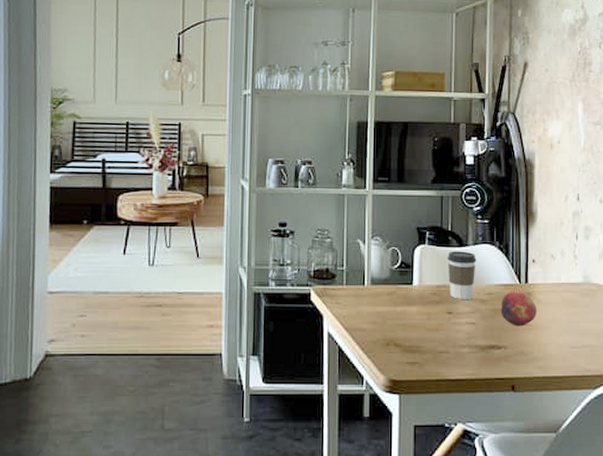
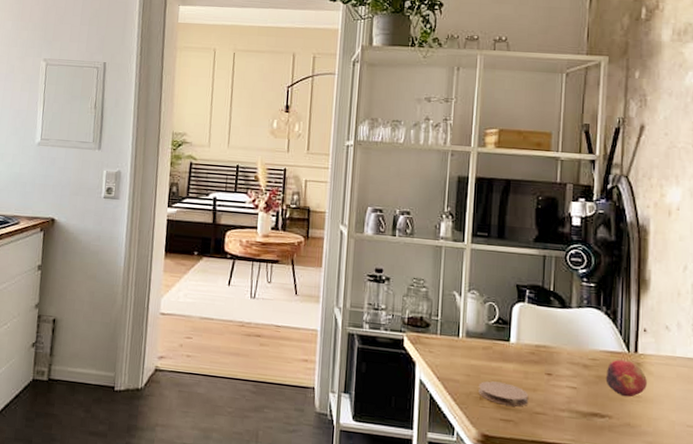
coaster: none [385,326,432,348] -> present [479,381,529,407]
coffee cup: present [447,251,476,299] -> none [548,311,580,363]

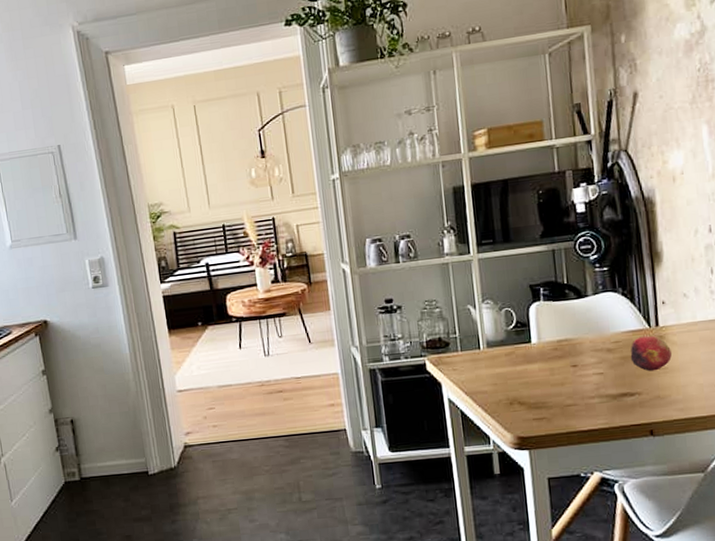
coaster: present [479,381,529,407] -> none [507,383,558,405]

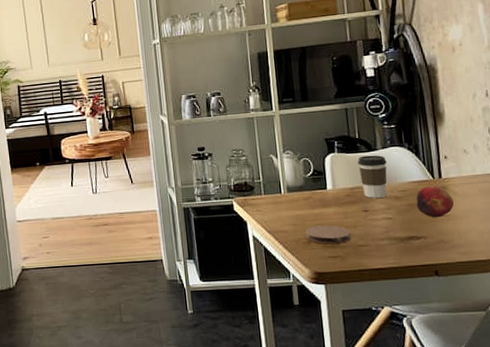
coaster: none [507,383,558,405] -> present [305,225,351,244]
coffee cup: none [566,302,599,352] -> present [357,155,387,198]

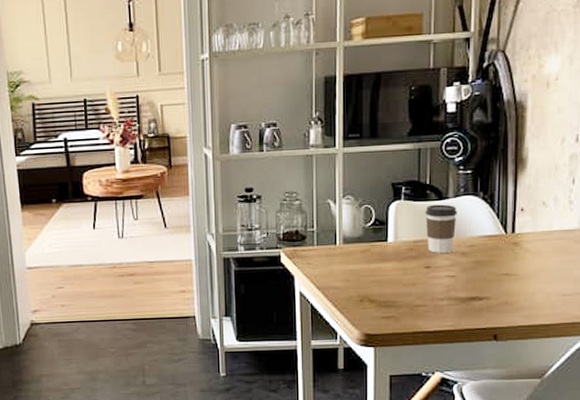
coaster: present [305,225,351,244] -> none [359,282,409,303]
fruit: present [416,186,454,218] -> none [483,241,524,277]

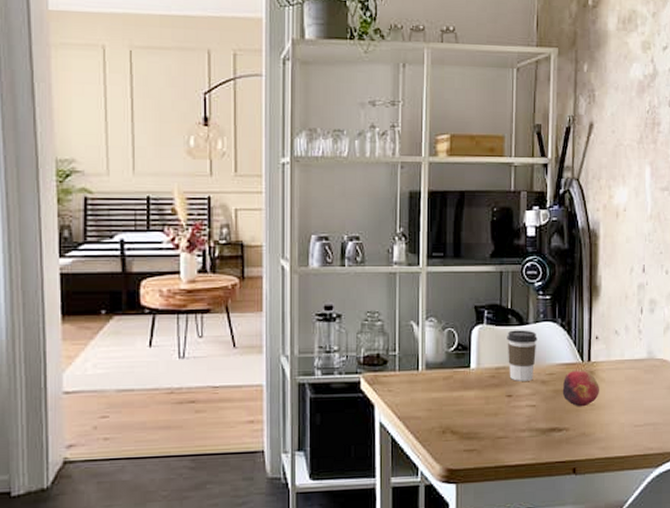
fruit: none [483,241,524,277] -> present [562,370,599,407]

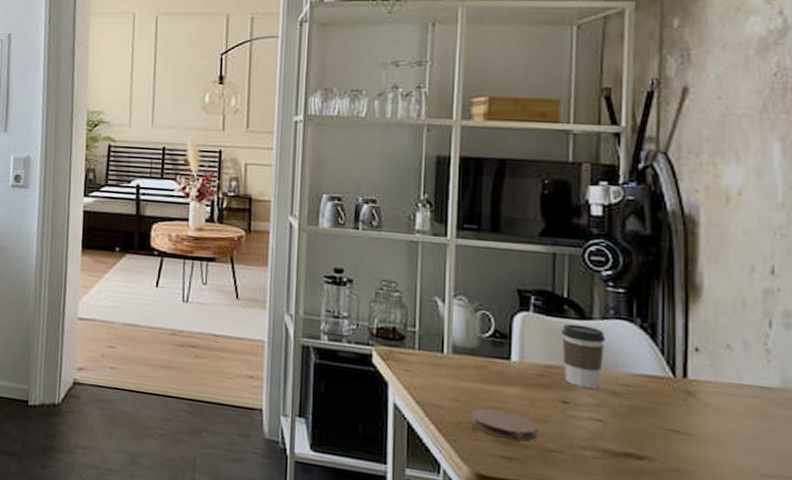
coaster: none [441,412,491,435] -> present [471,408,538,442]
fruit: present [562,370,599,407] -> none [643,385,701,435]

